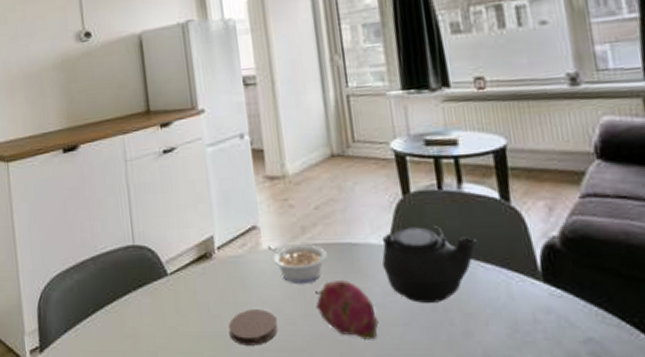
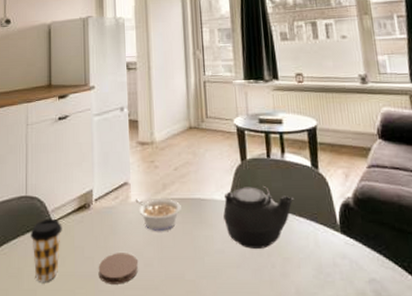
coffee cup: none [143,270,181,343] -> present [30,218,62,282]
fruit: present [315,279,379,340] -> none [170,228,218,280]

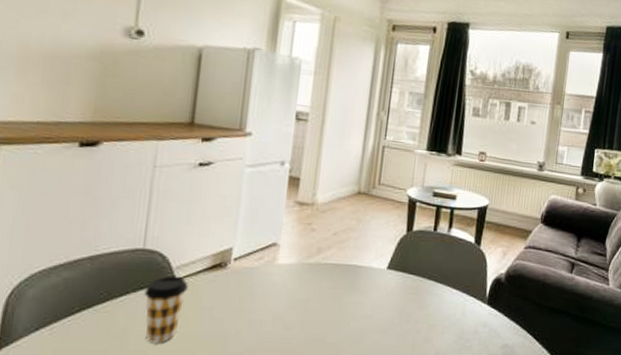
coaster: present [98,253,138,284] -> none [227,315,276,346]
legume: present [135,199,181,231] -> none [283,261,335,295]
teapot: present [223,185,294,249] -> none [377,255,452,316]

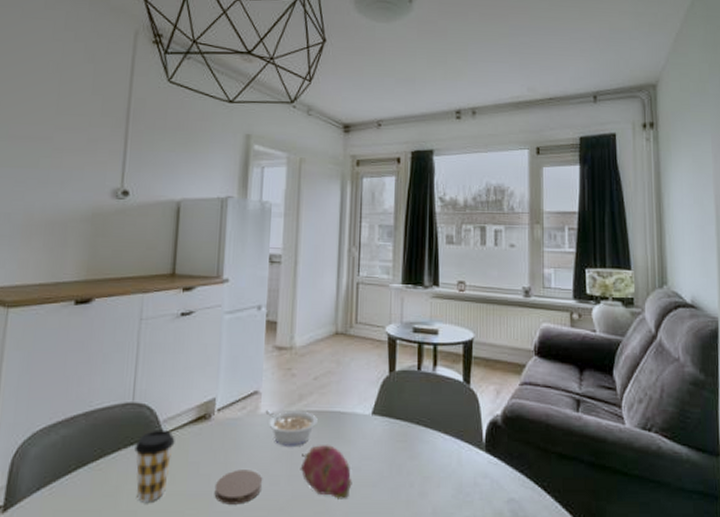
coaster: none [227,315,276,346] -> present [214,470,262,505]
legume: none [283,261,335,295] -> present [265,410,318,446]
fruit: none [314,294,364,343] -> present [300,444,352,499]

